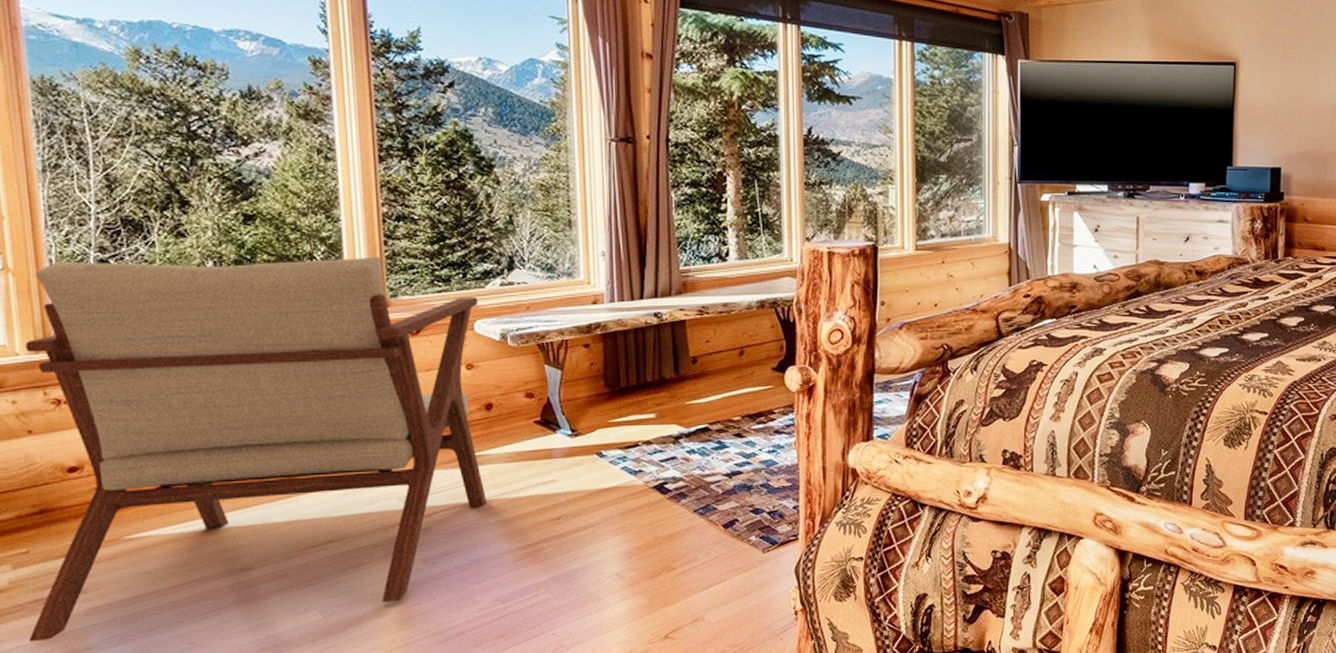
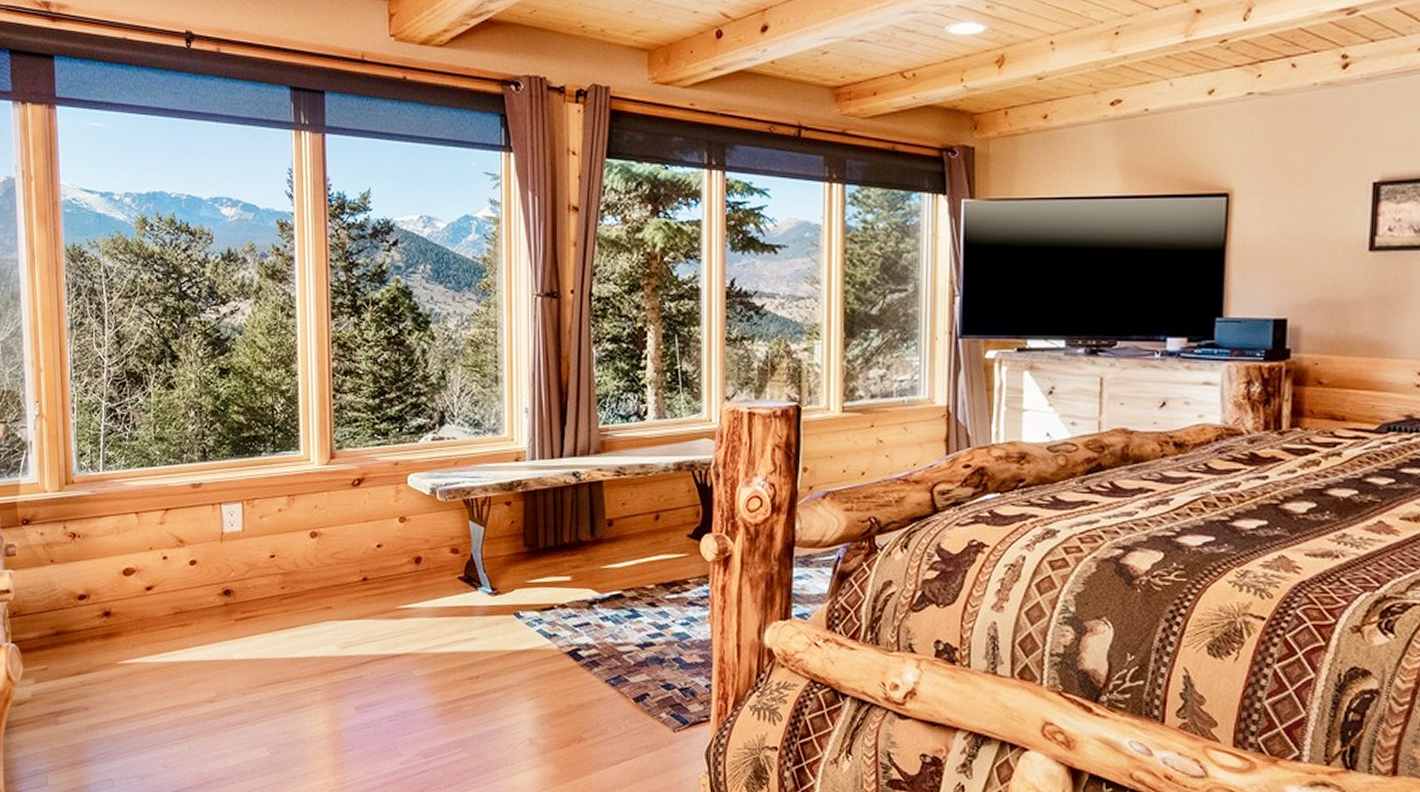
lounge chair: present [25,256,487,642] -> none [44,409,413,751]

